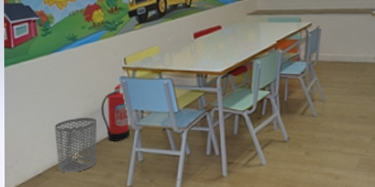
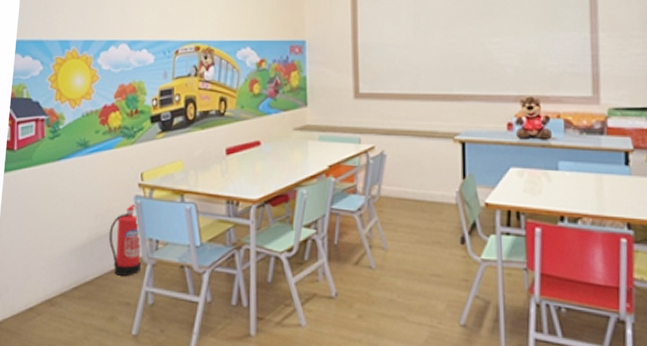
waste bin: present [55,117,97,173] -> none [53,242,103,310]

